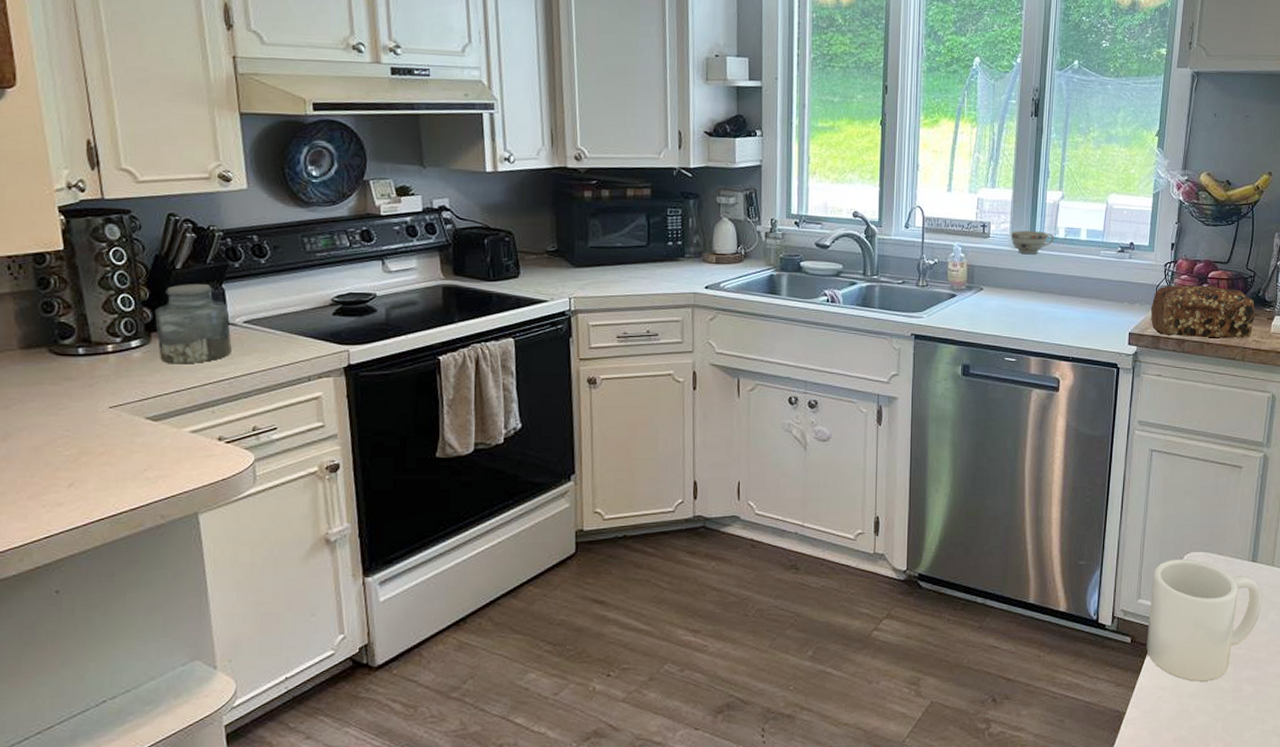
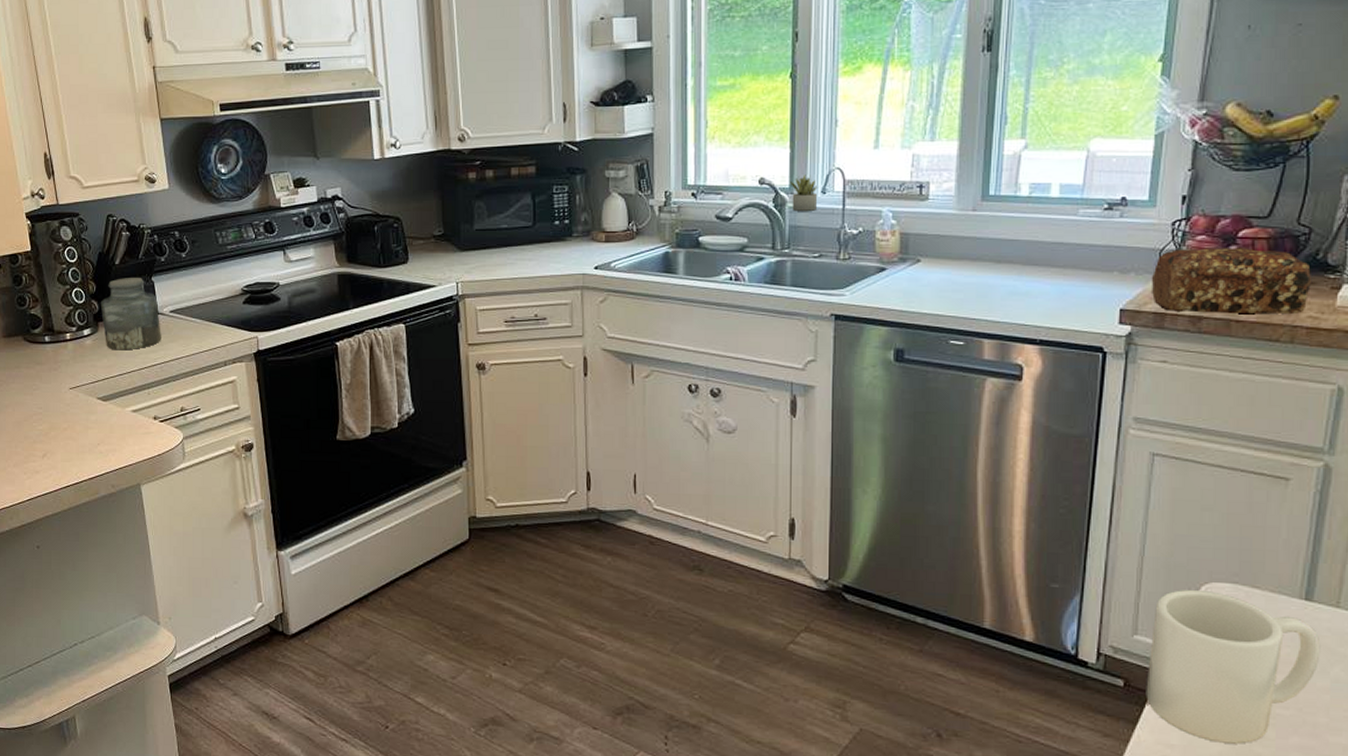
succulent plant: none [879,210,902,243] -> present [790,174,818,211]
teacup: present [1010,230,1055,254] -> none [956,189,1016,217]

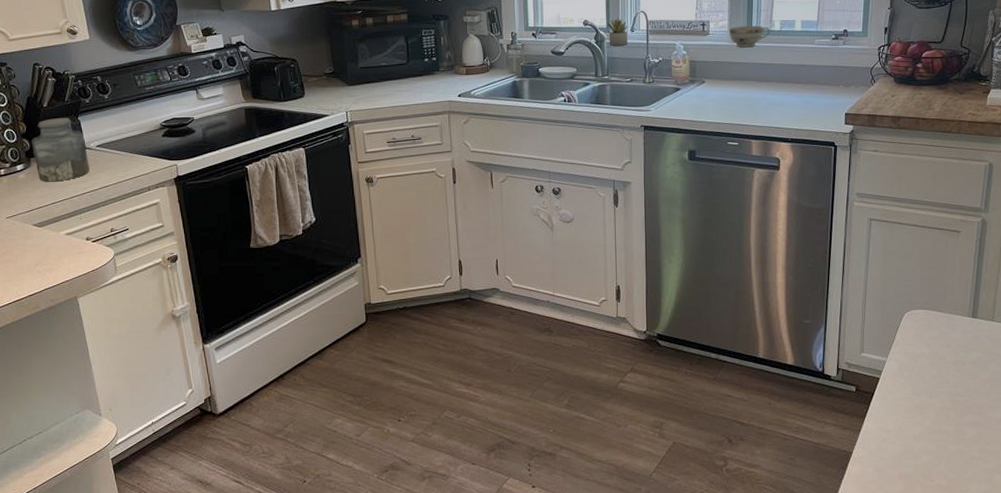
teacup: none [956,189,1016,217] -> present [728,25,771,47]
mug: present [1146,589,1321,744] -> none [870,316,983,425]
bread loaf: present [1151,248,1311,315] -> none [865,65,970,114]

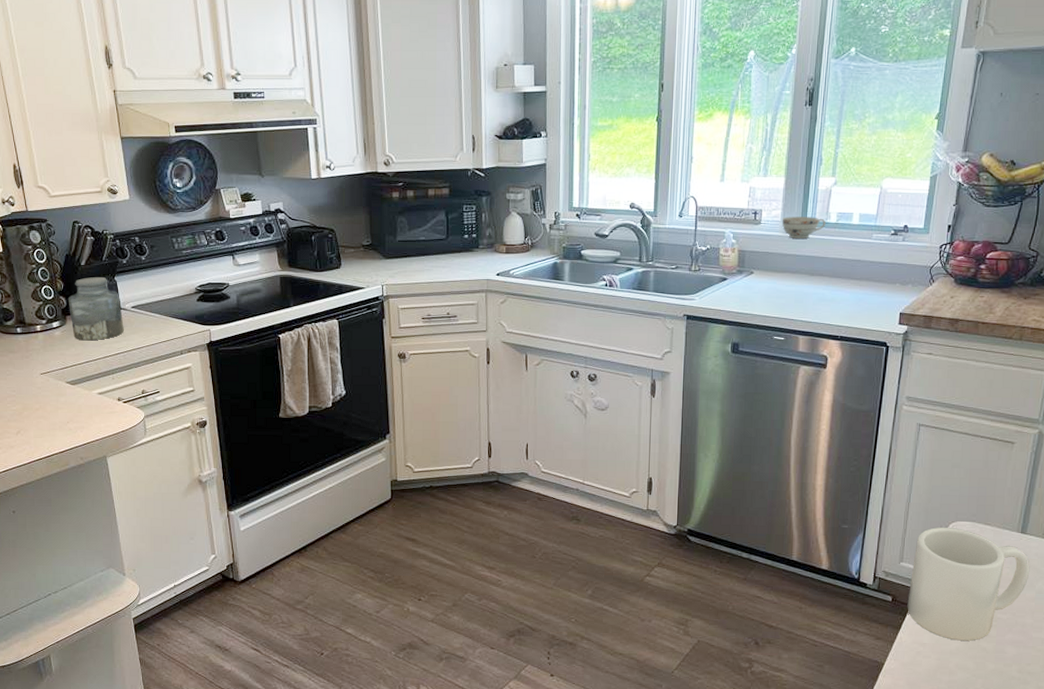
succulent plant: present [607,17,628,46] -> none [655,201,676,231]
mug: none [870,316,983,425] -> present [907,527,1030,641]

